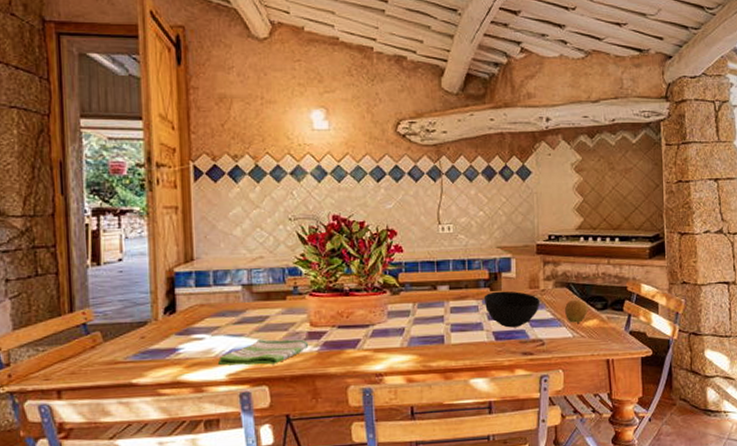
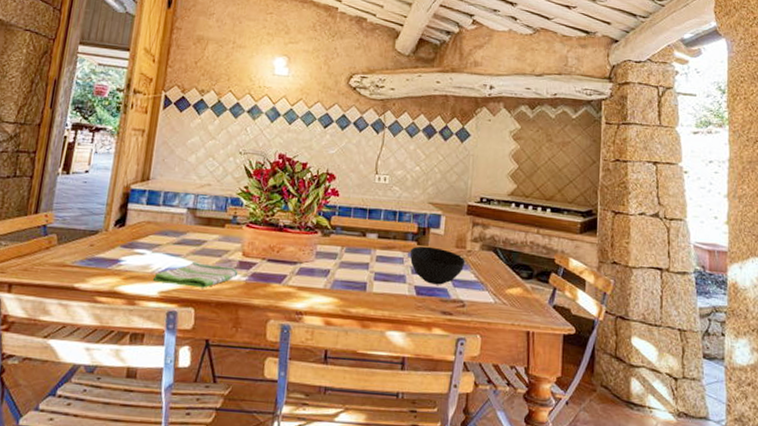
apple: present [564,299,588,323] -> none [488,264,513,289]

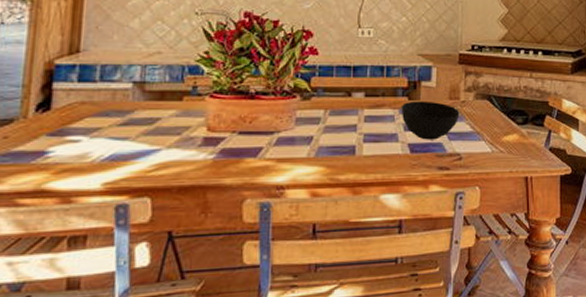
dish towel: present [152,262,239,288] -> none [93,144,204,173]

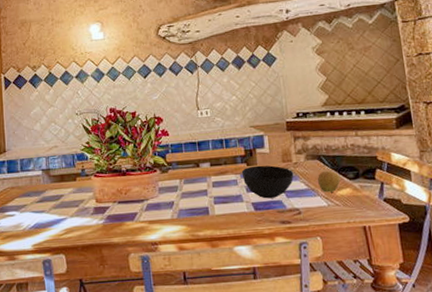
apple: none [484,113,509,137] -> present [317,170,341,193]

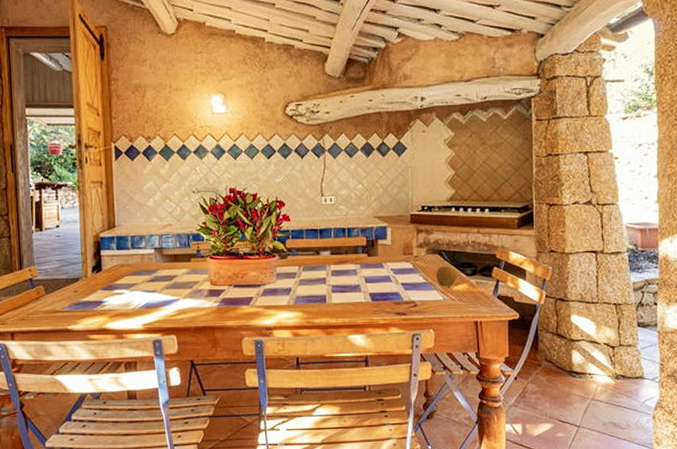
bowl: present [241,165,294,199] -> none [361,256,414,290]

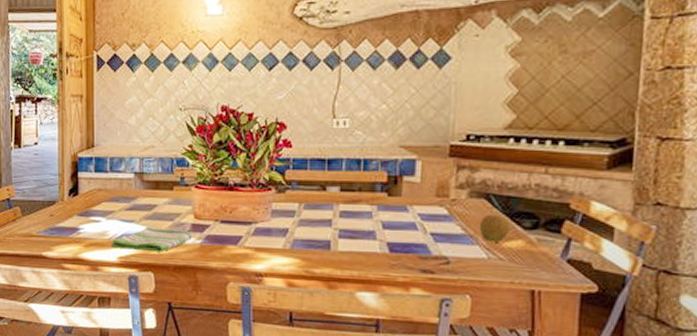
dish towel: none [135,295,210,317] -> present [111,227,192,252]

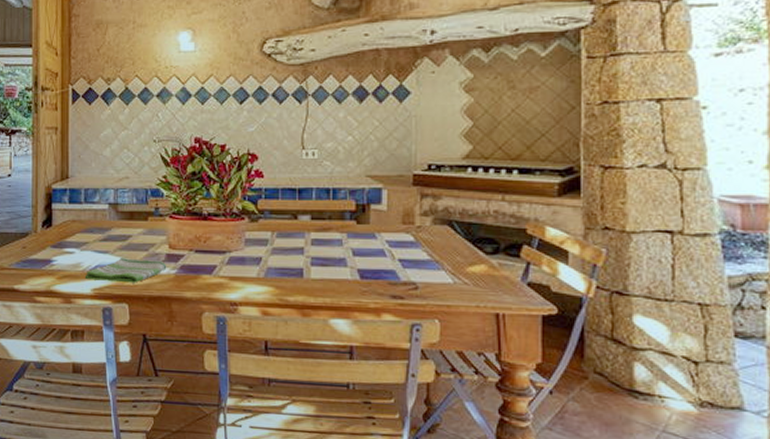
apple: present [479,214,512,242] -> none [444,240,474,267]

